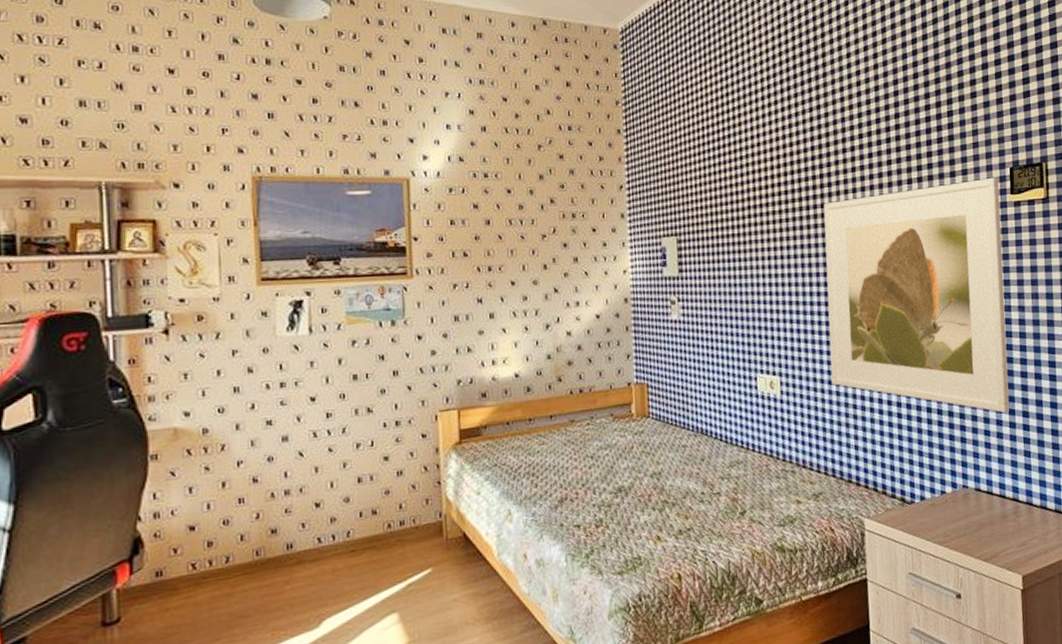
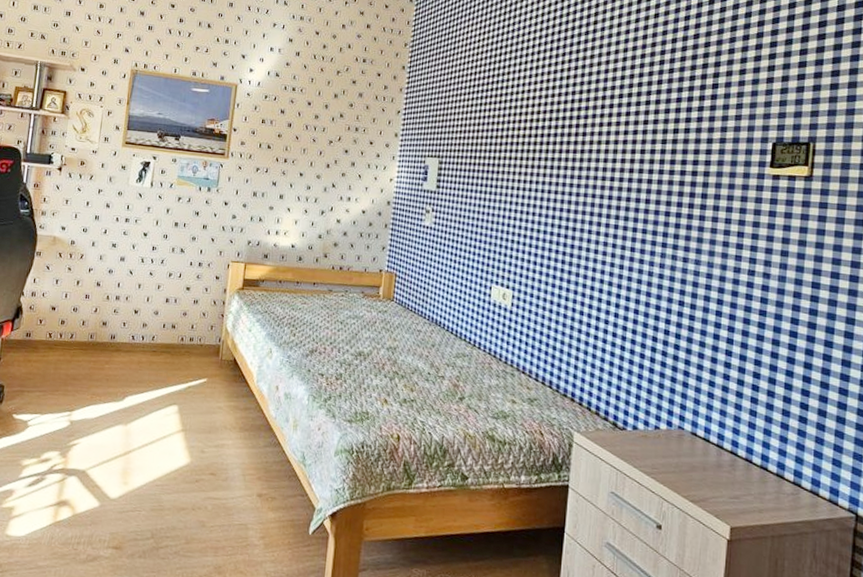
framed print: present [823,177,1010,413] -> none [560,149,758,370]

